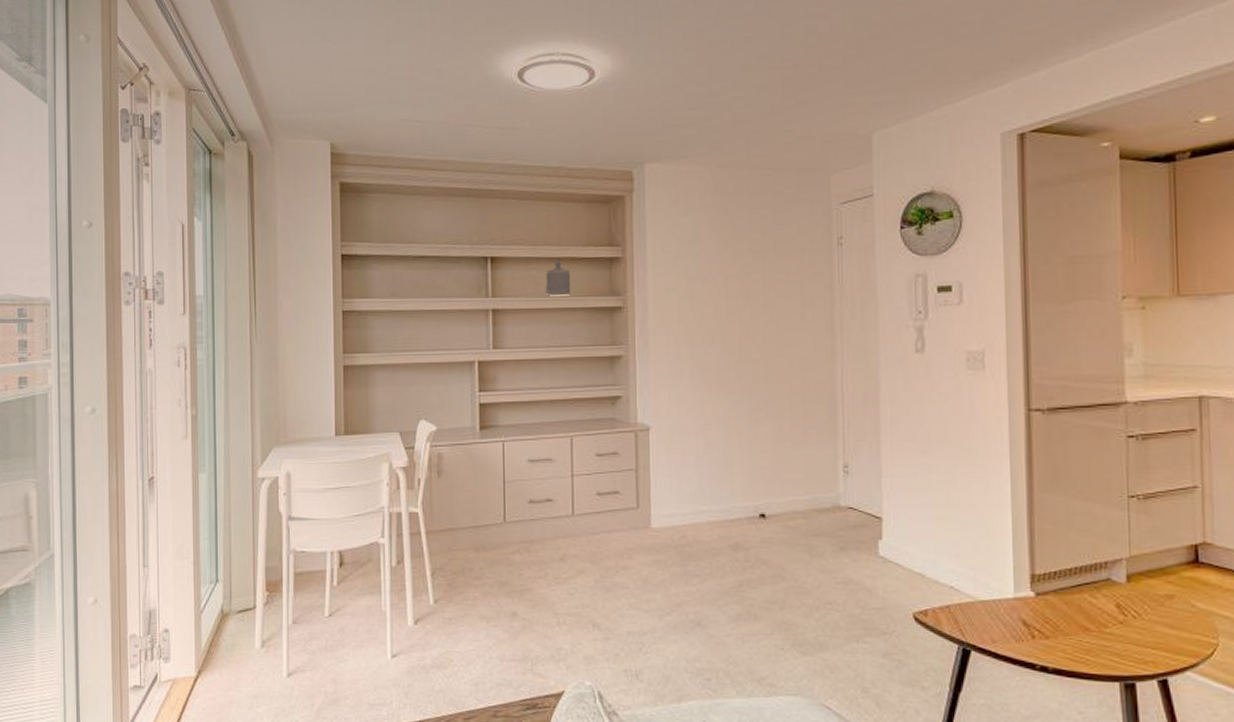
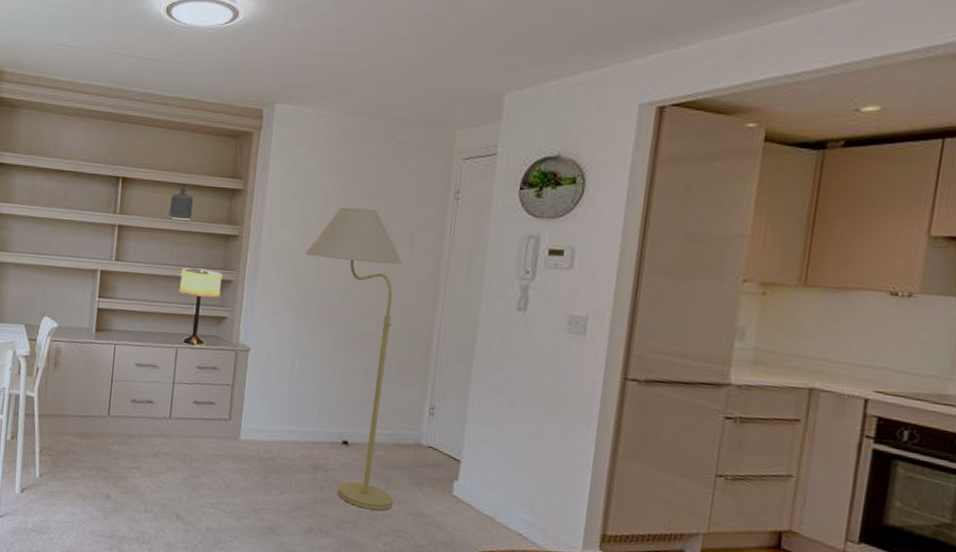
table lamp: none [566,348,611,431] -> present [178,268,222,346]
floor lamp: none [695,264,820,585] -> present [305,207,403,511]

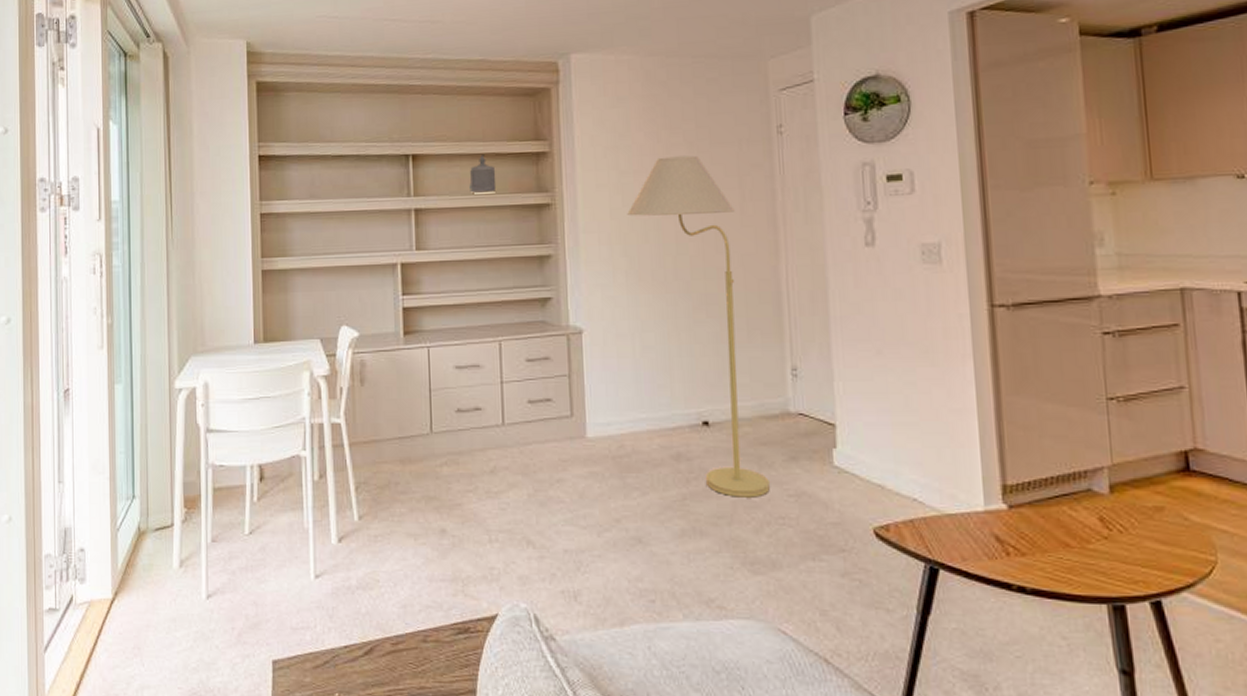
table lamp: present [178,268,222,346] -> none [493,247,540,335]

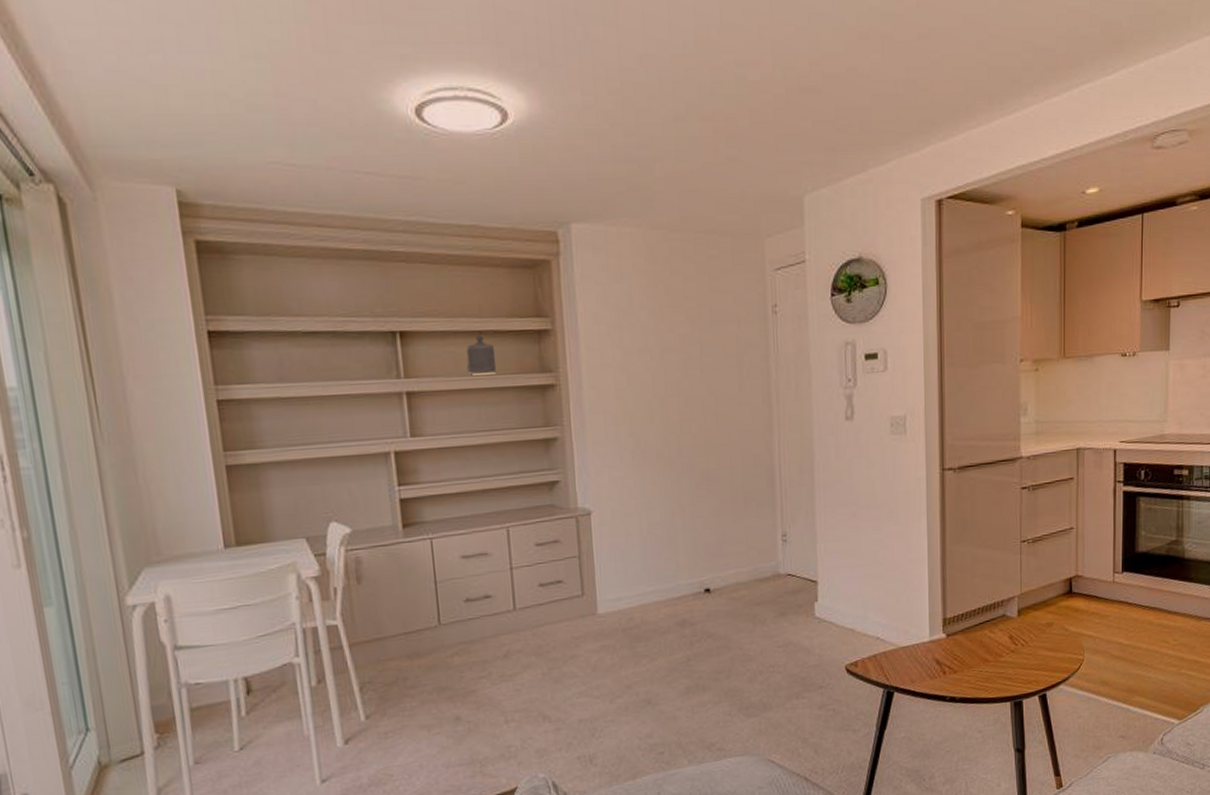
floor lamp: present [627,155,770,498] -> none [632,334,762,654]

